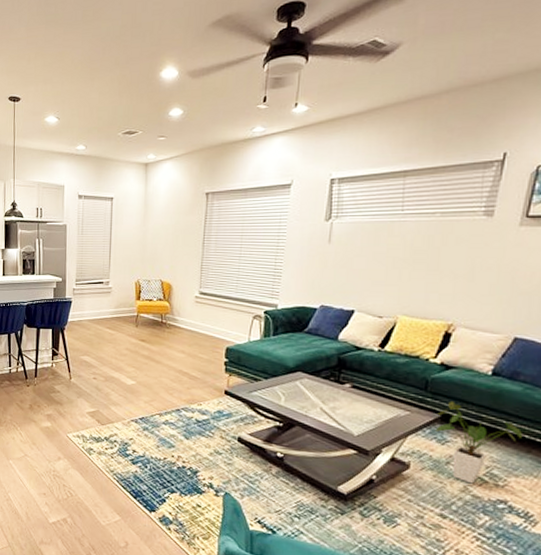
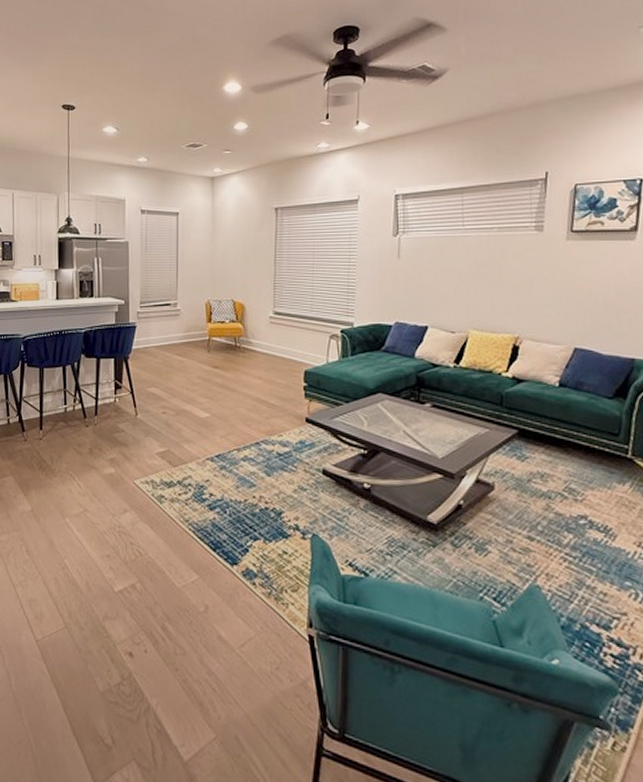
house plant: present [435,400,522,484] -> none [513,415,592,501]

